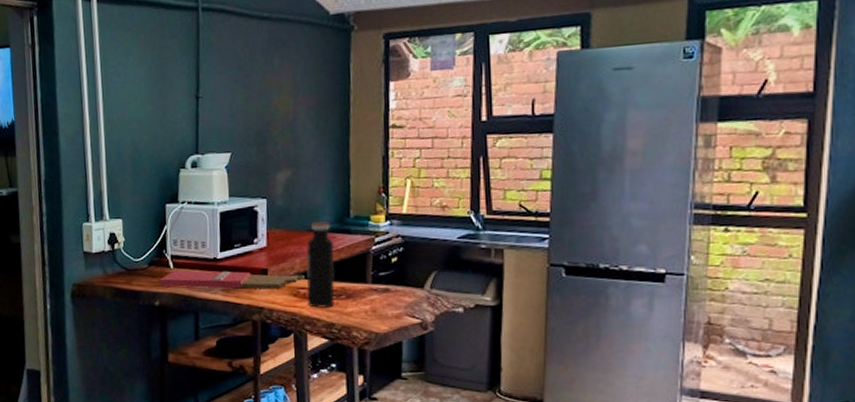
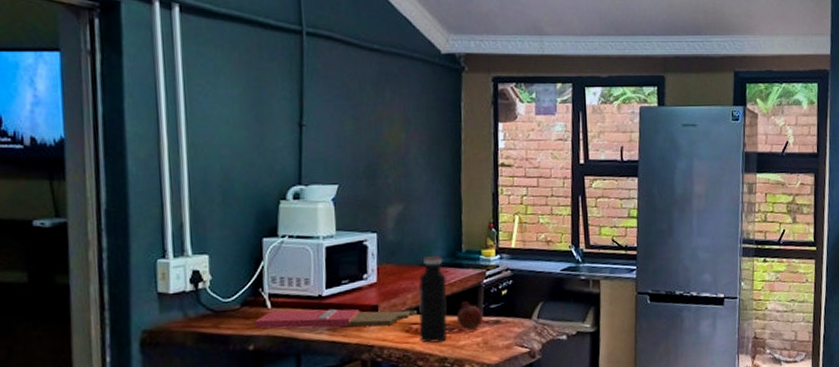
fruit: none [344,268,372,298] -> present [457,301,484,331]

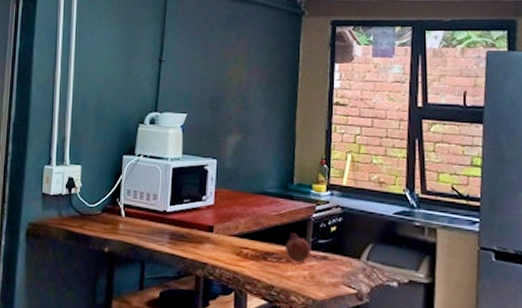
cutting board: present [254,308,417,329] -> none [110,220,248,247]
water bottle: present [418,256,448,343] -> none [249,186,277,270]

